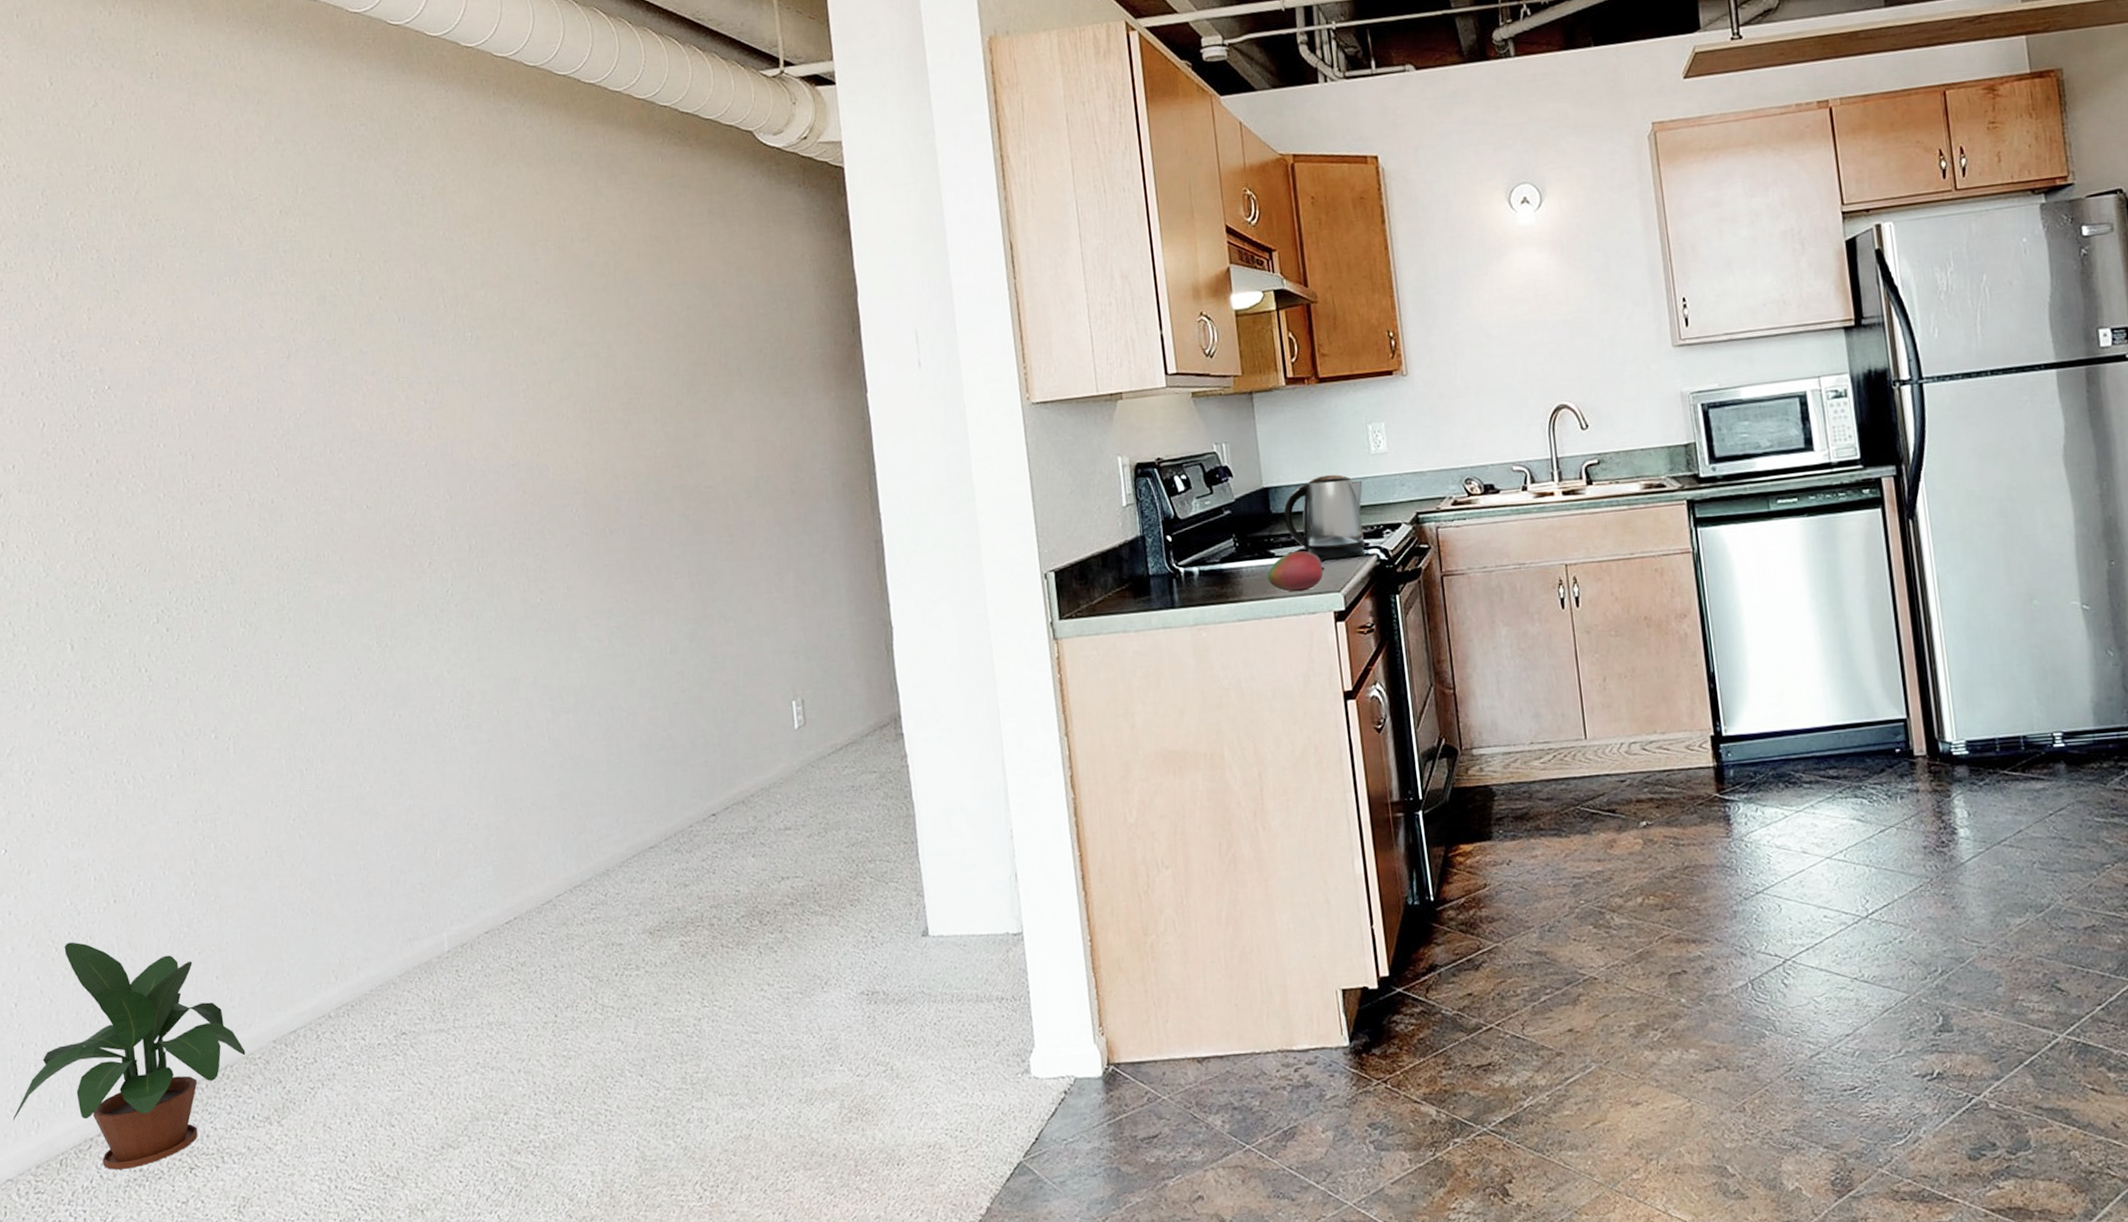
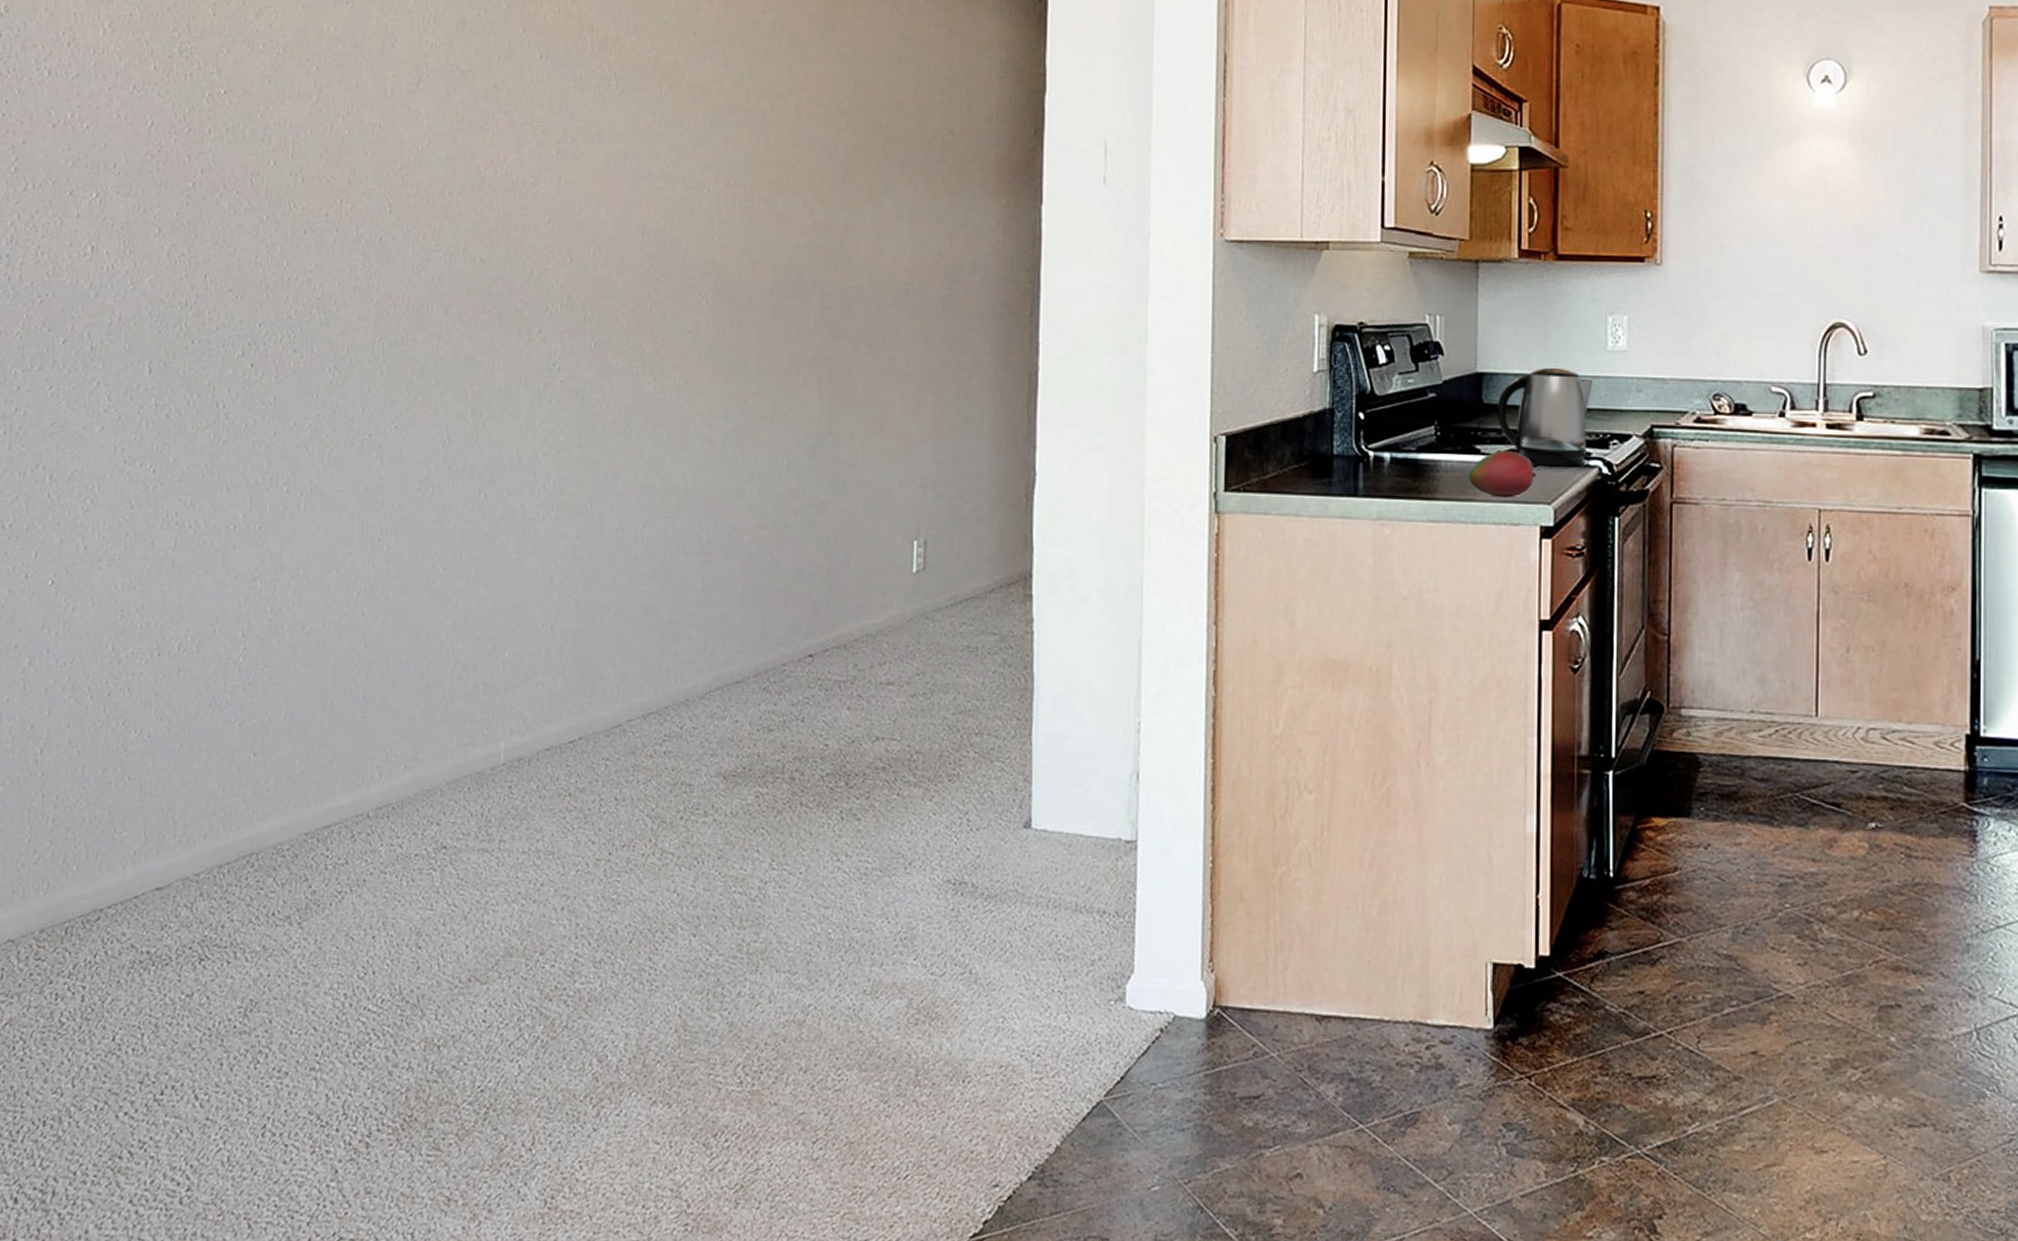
potted plant: present [12,942,246,1170] -> none [22,691,274,949]

